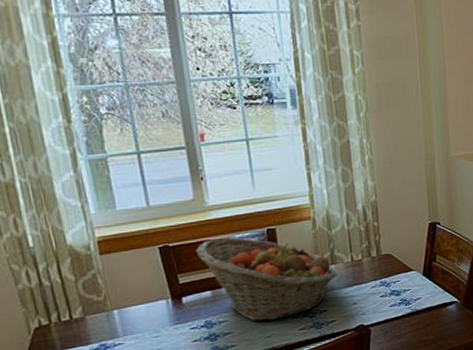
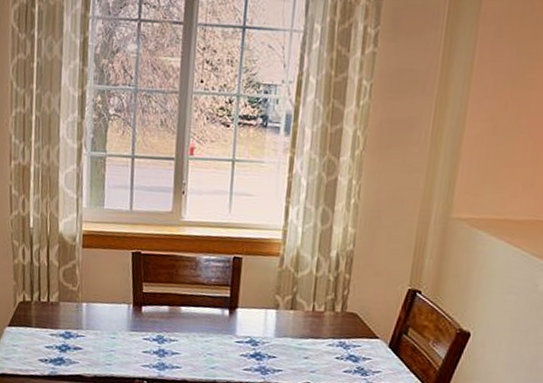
fruit basket: present [195,237,337,321] -> none [163,255,294,354]

